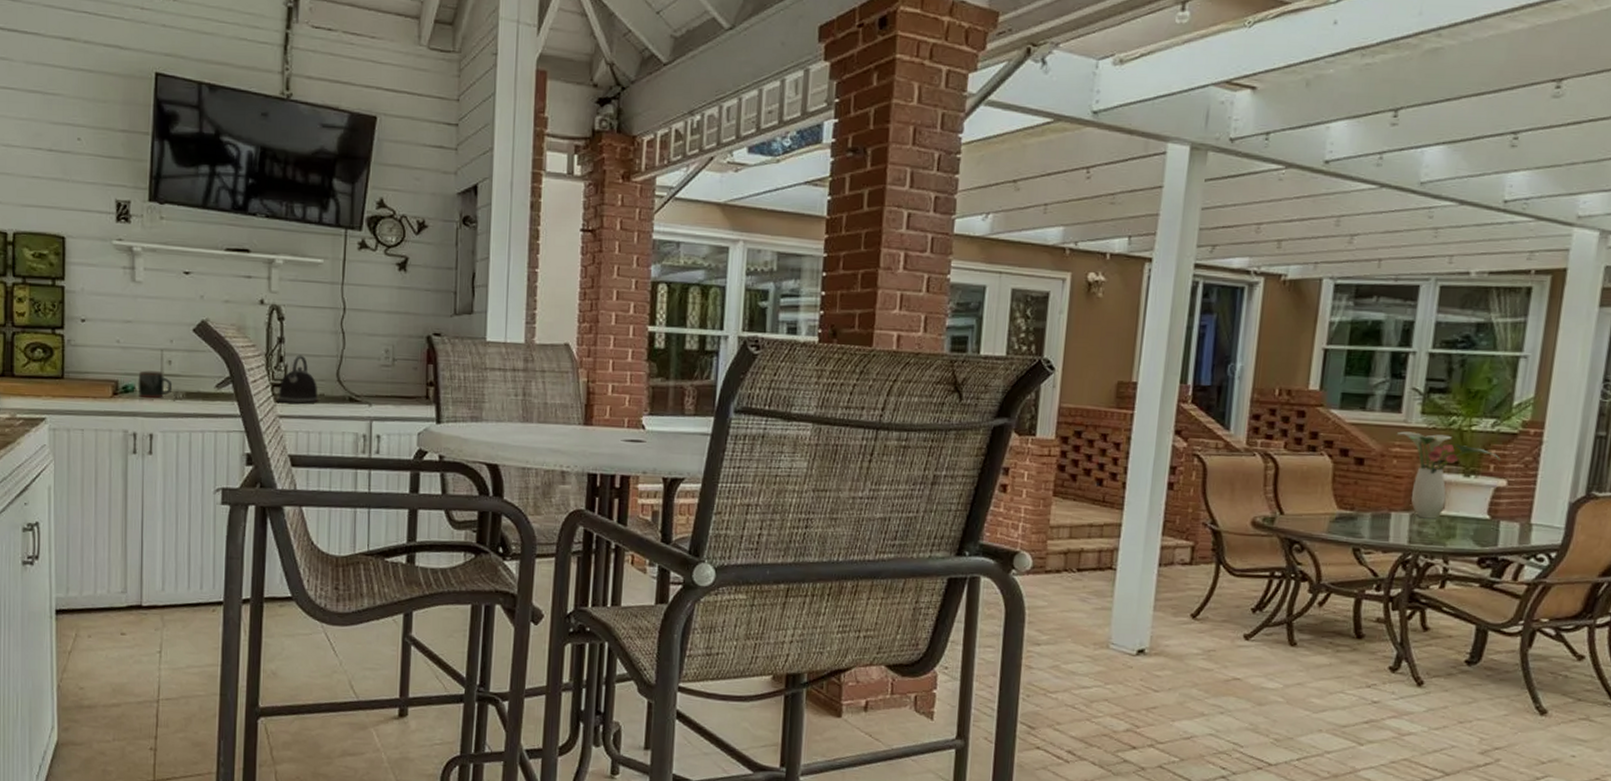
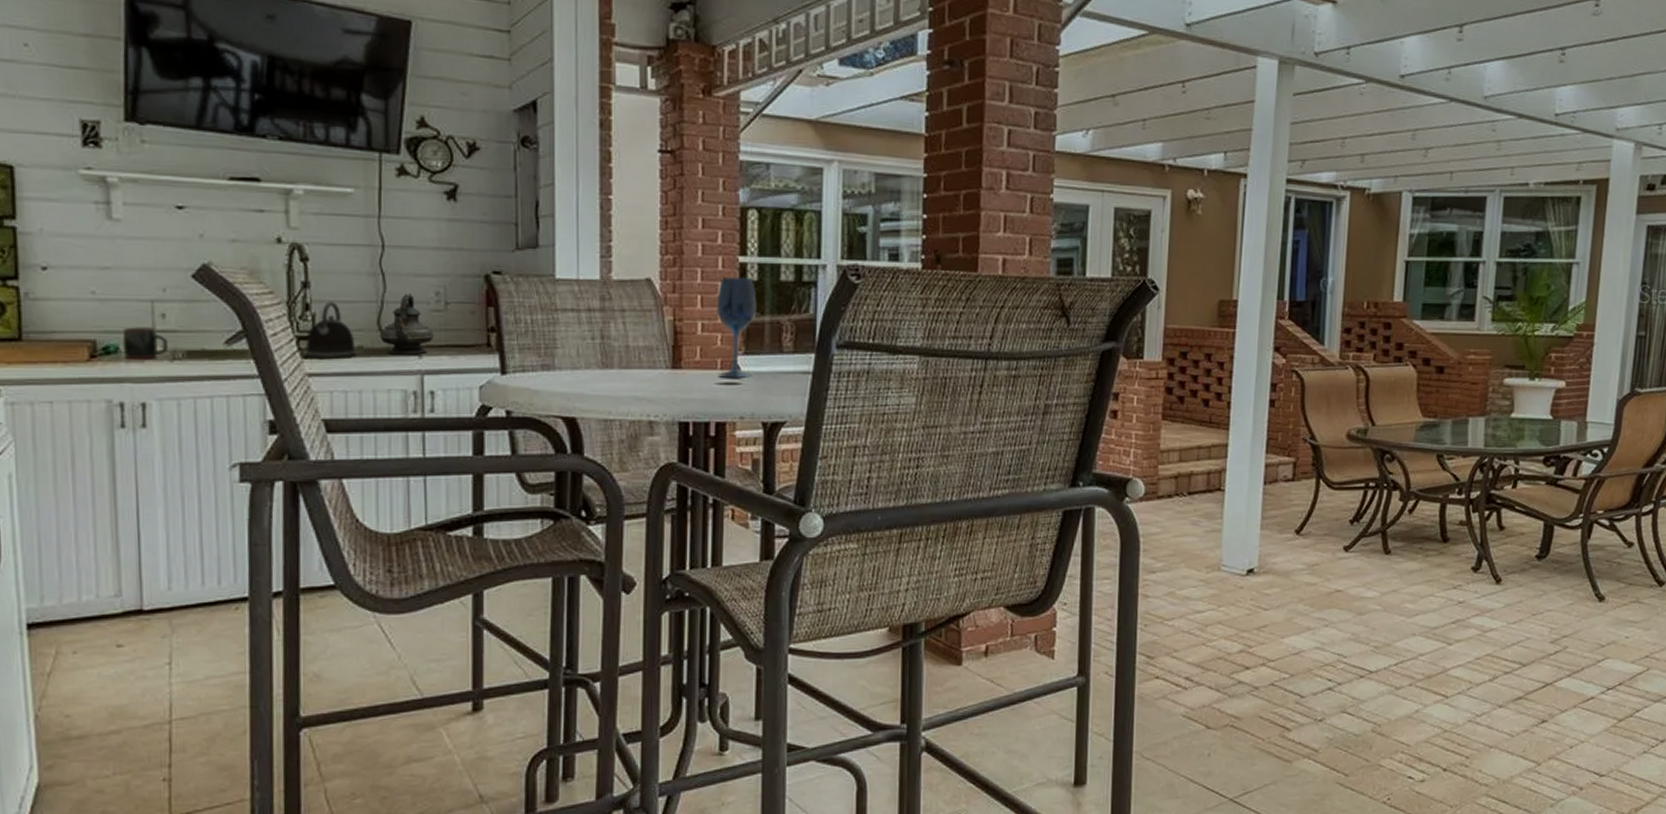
teapot: none [337,350,382,404] -> present [379,294,434,355]
wineglass: none [625,344,663,437] -> present [716,277,757,378]
flower arrangement: present [1397,431,1502,519] -> none [1472,339,1560,422]

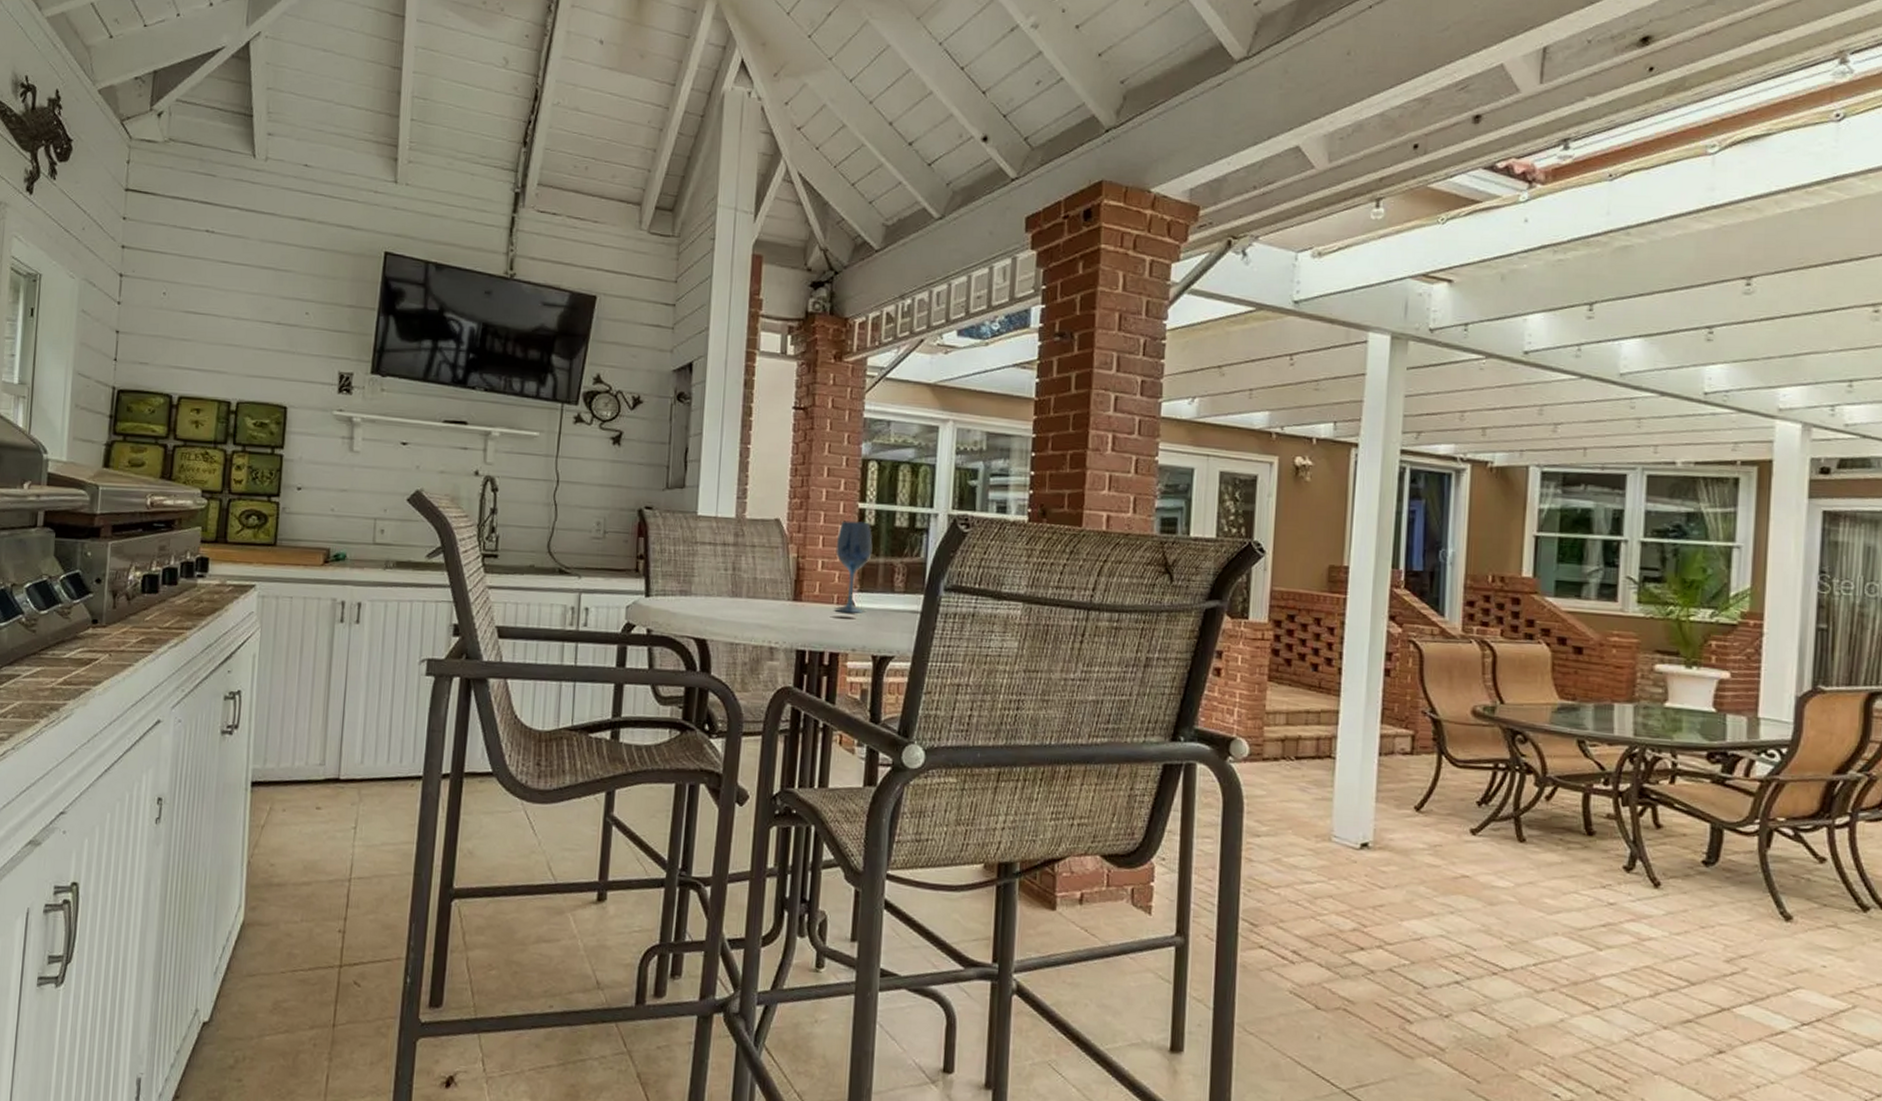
mug: present [122,327,169,359] -> none [349,539,384,567]
kettle: present [305,301,356,360] -> none [488,526,528,576]
teapot: present [379,294,434,355] -> none [548,522,592,576]

